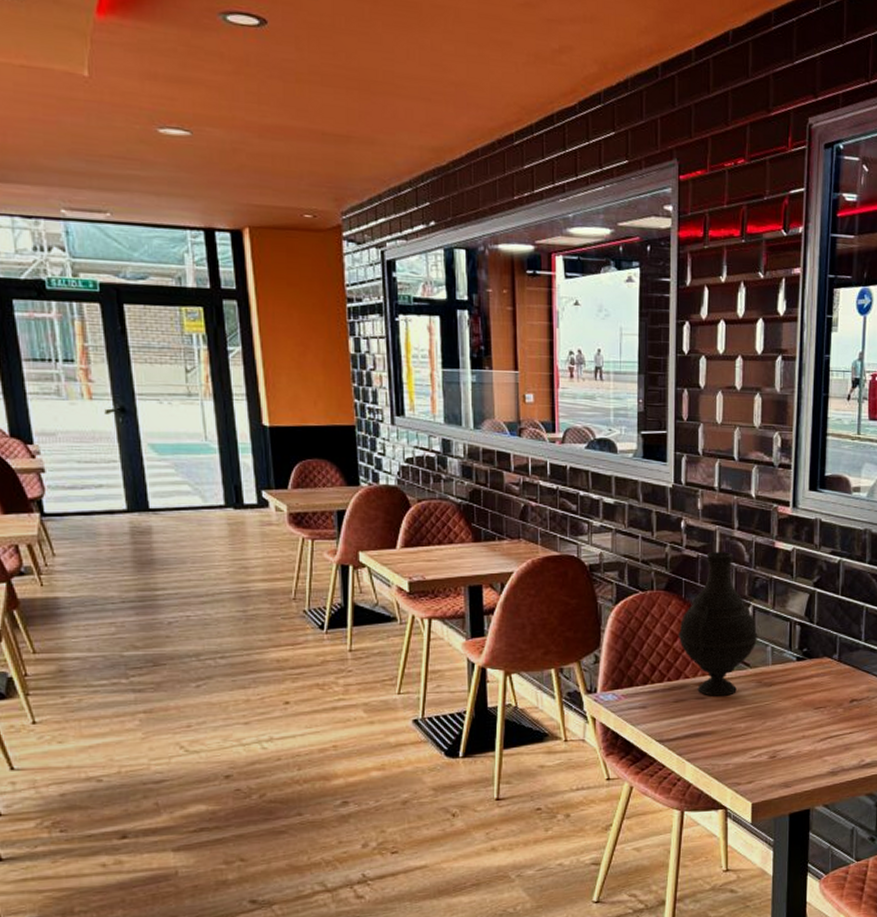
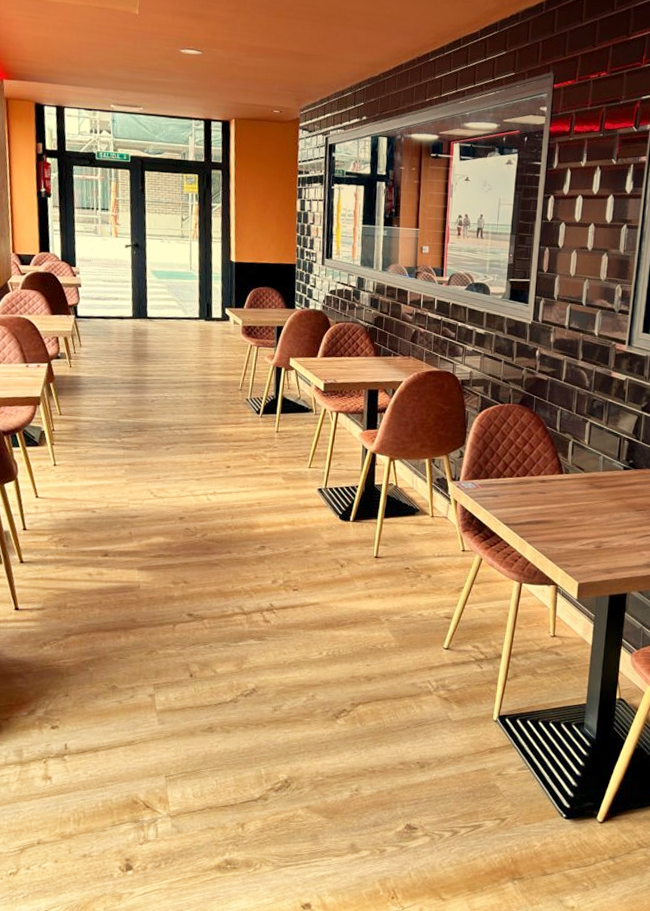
vase: present [678,552,758,696] -> none [527,377,593,493]

